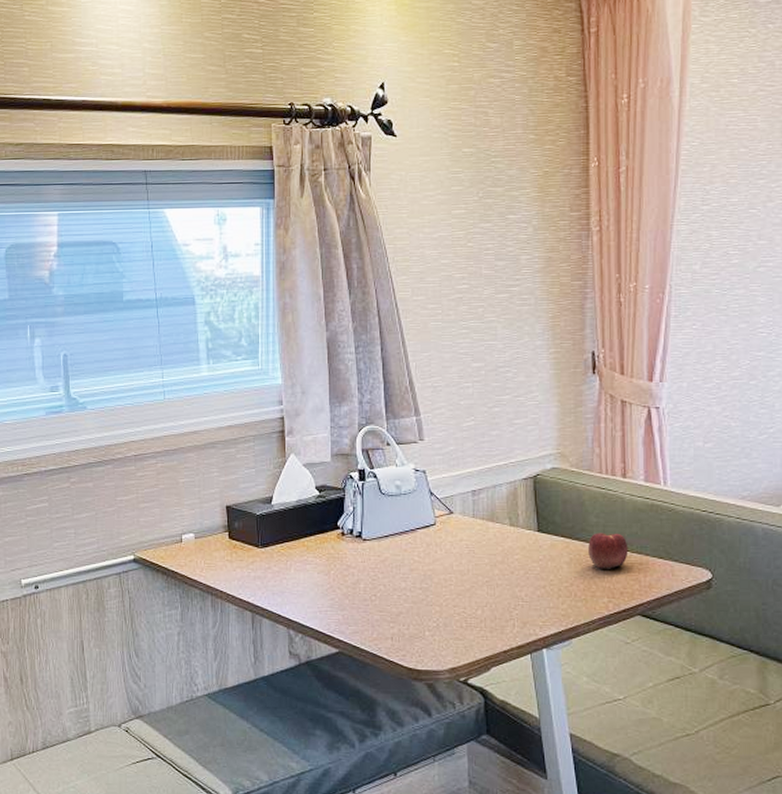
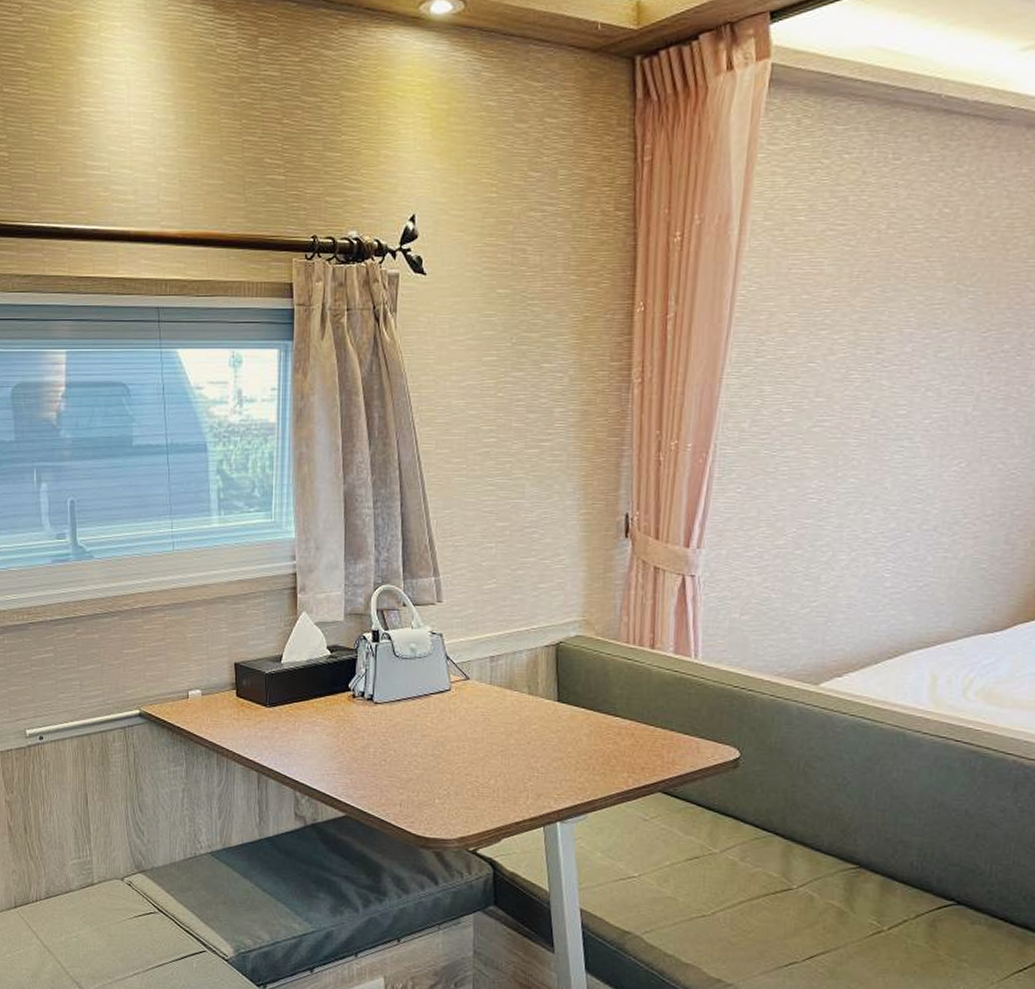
apple: present [588,532,628,570] -> none [610,705,653,745]

